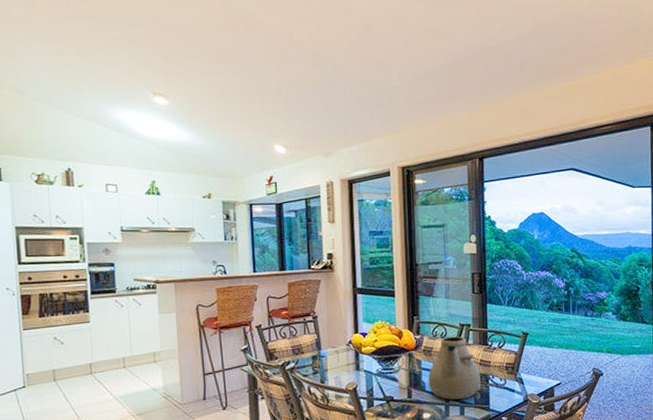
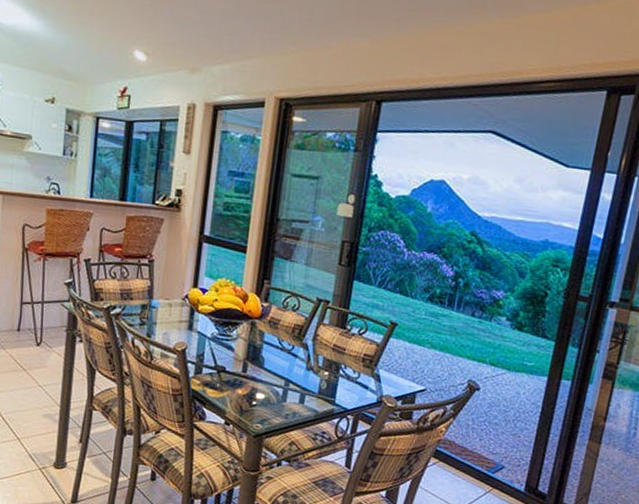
teapot: present [428,336,481,400] -> none [268,310,331,386]

